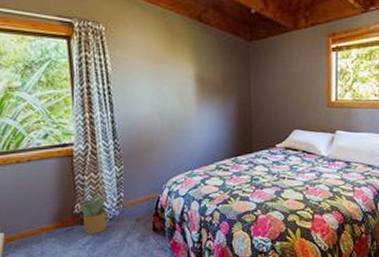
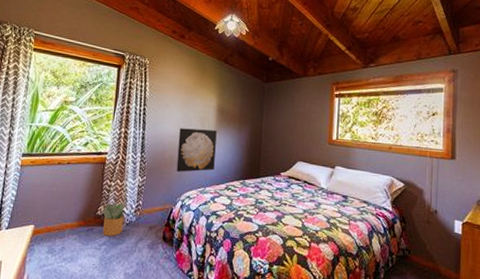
wall art: none [154,104,201,156] -> present [176,128,217,172]

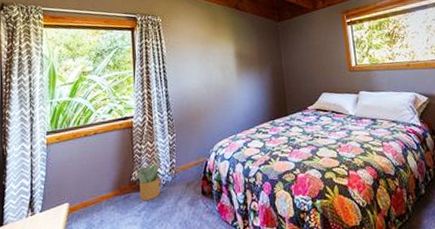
wall art: present [176,128,217,172] -> none [201,76,242,123]

